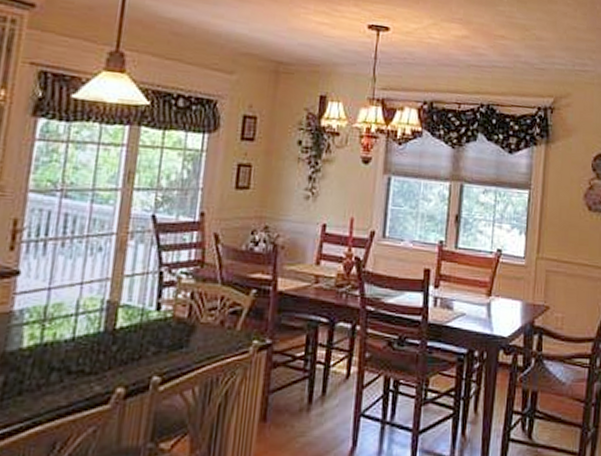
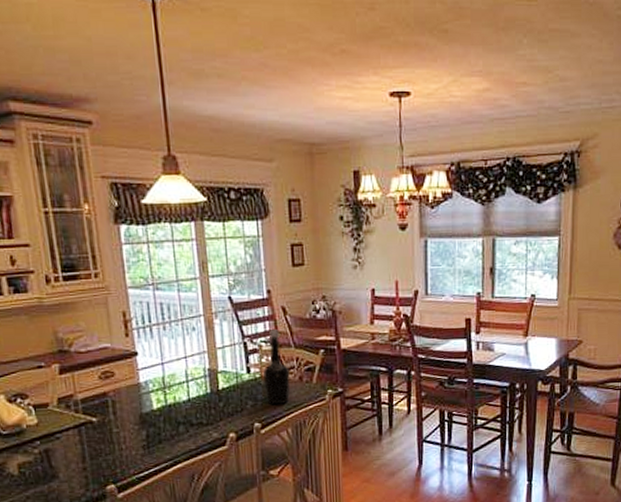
bottle: none [174,260,211,355] -> present [263,329,290,405]

